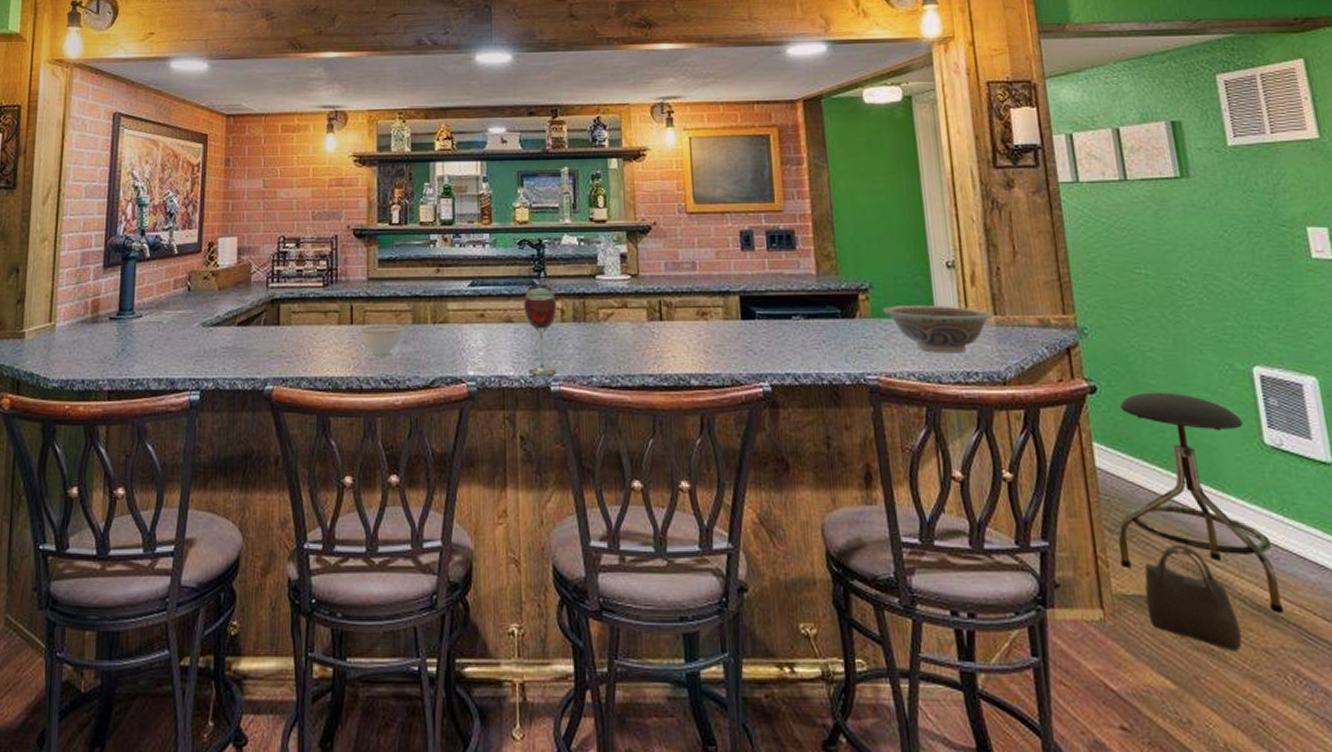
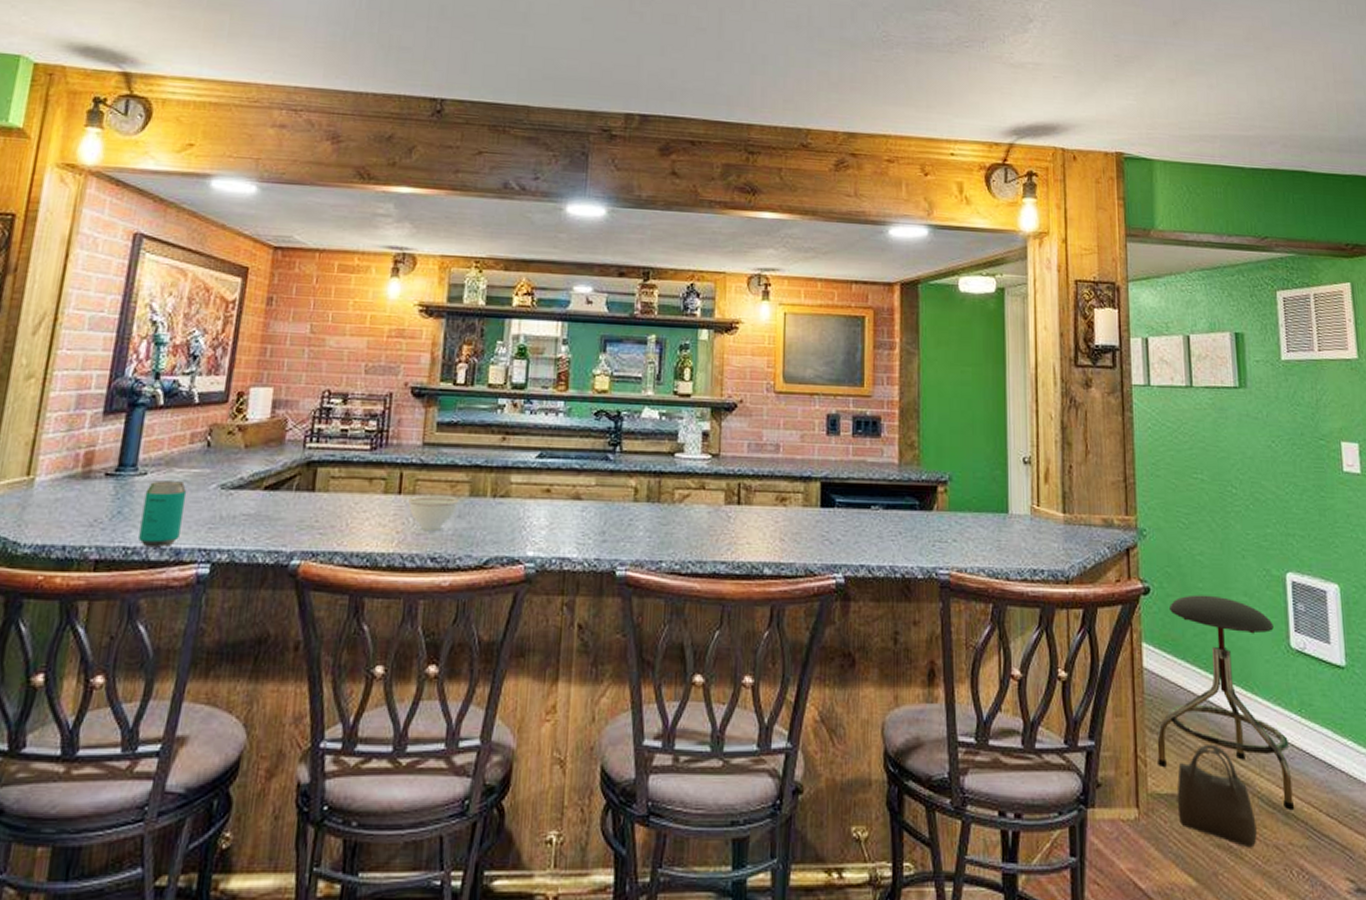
beverage can: none [141,321,175,377] -> present [138,480,187,546]
wineglass: present [524,284,557,376] -> none [594,459,630,559]
decorative bowl: present [882,304,996,353] -> none [958,499,1065,550]

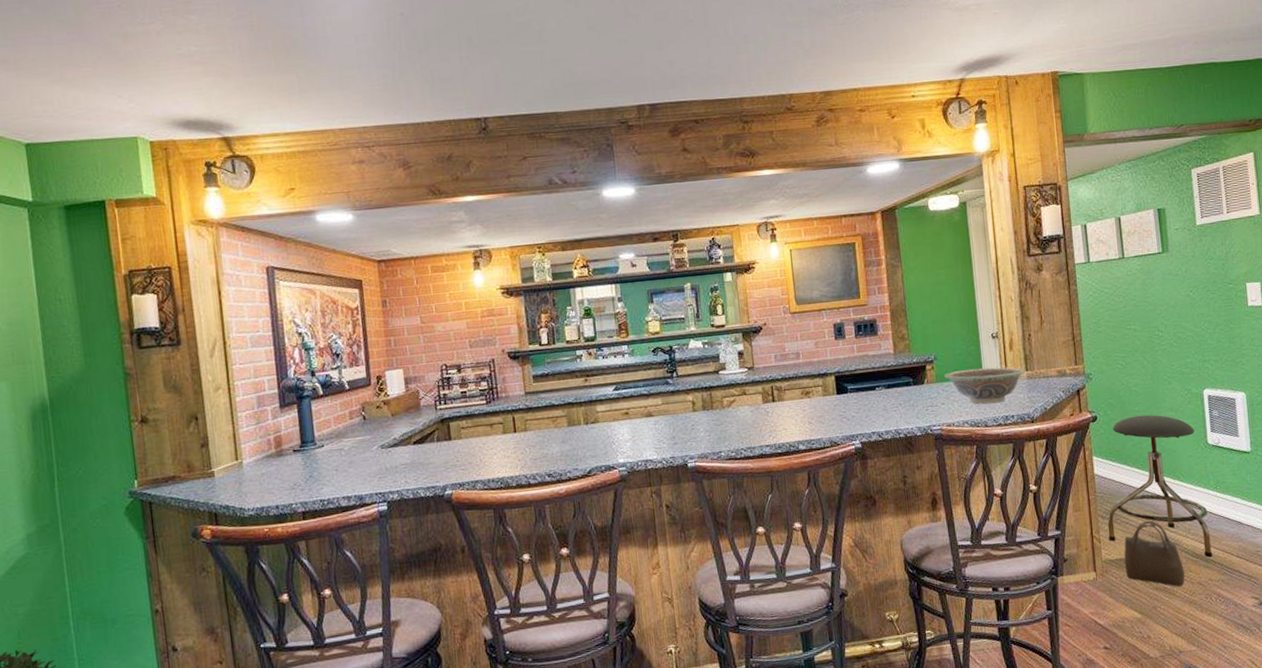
beverage can: present [138,480,187,546] -> none [326,447,359,497]
bowl: present [408,495,460,532] -> none [523,428,561,457]
decorative bowl: none [958,499,1065,550] -> present [943,367,1027,404]

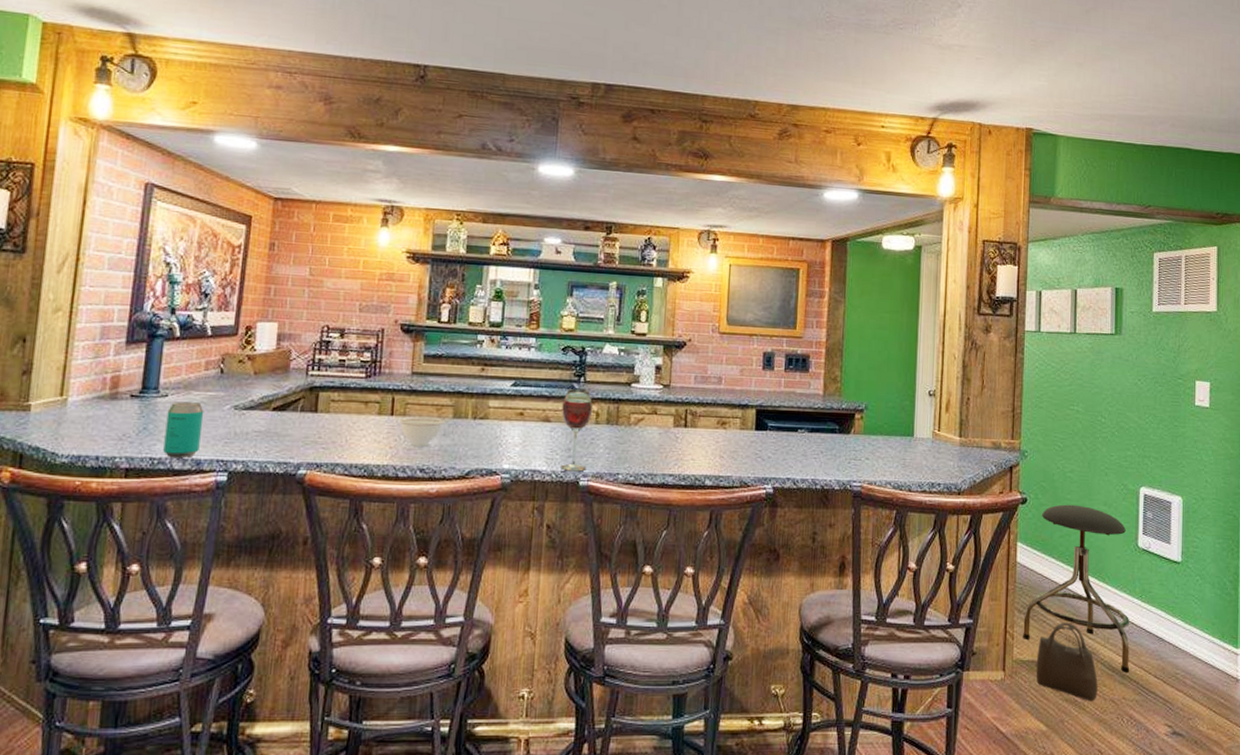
beverage can: none [326,447,359,497] -> present [163,401,204,458]
bowl: none [523,428,561,457] -> present [400,417,444,448]
wineglass: none [661,382,692,457] -> present [561,388,592,472]
decorative bowl: present [943,367,1027,404] -> none [872,425,961,467]

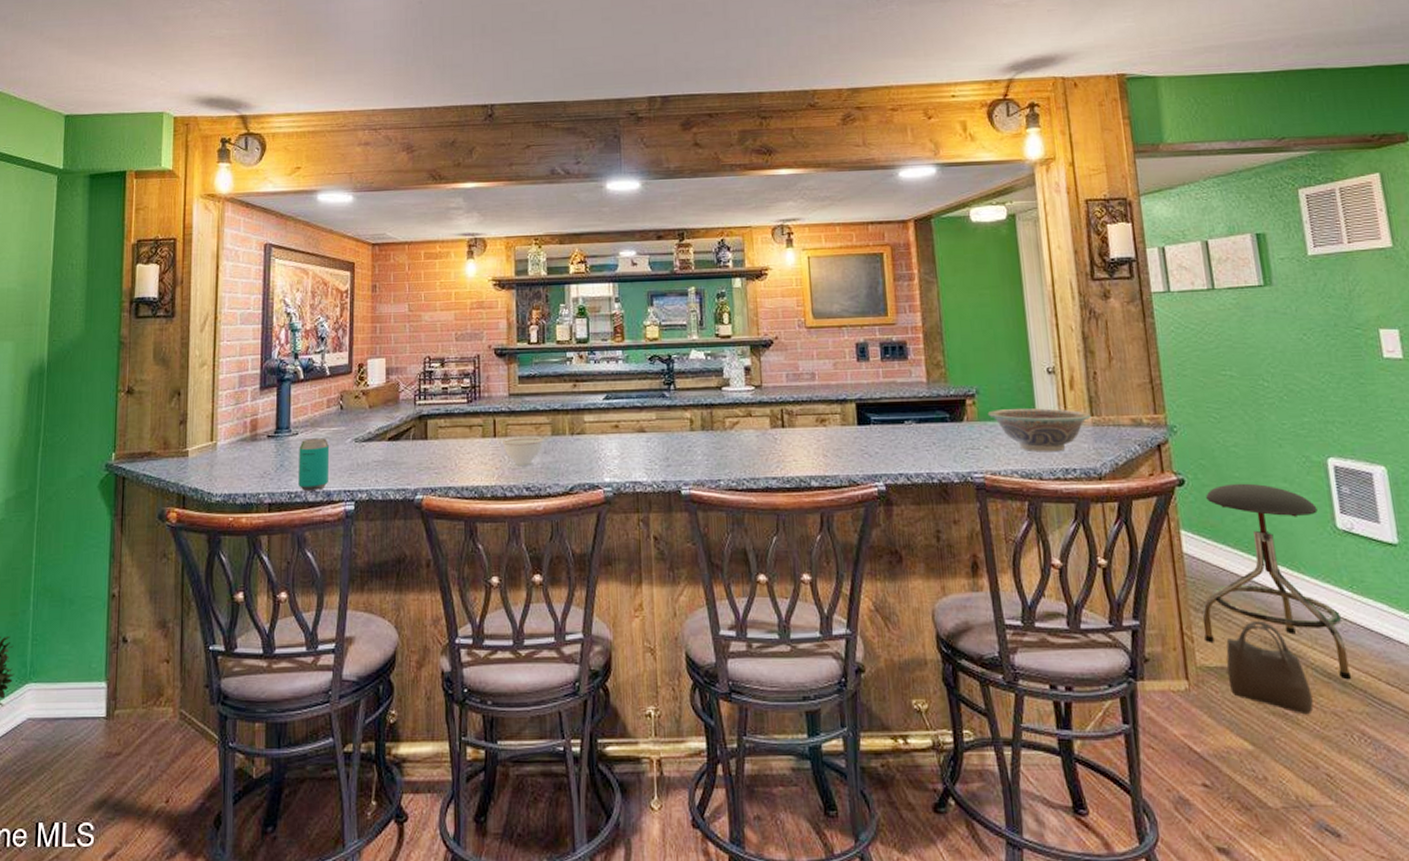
wineglass: present [561,388,592,472] -> none [655,396,687,481]
decorative bowl: none [872,425,961,467] -> present [987,408,1092,452]

